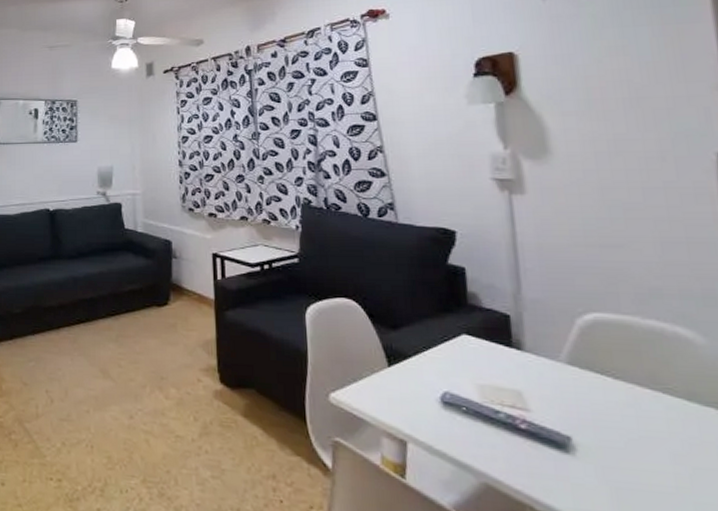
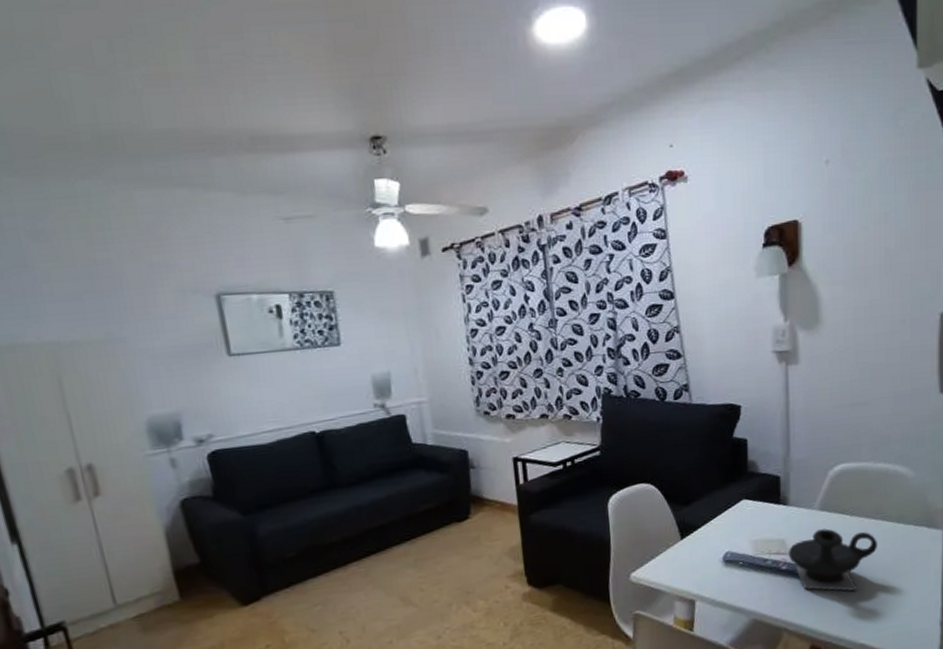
teapot: none [527,388,661,480] -> present [788,528,878,592]

